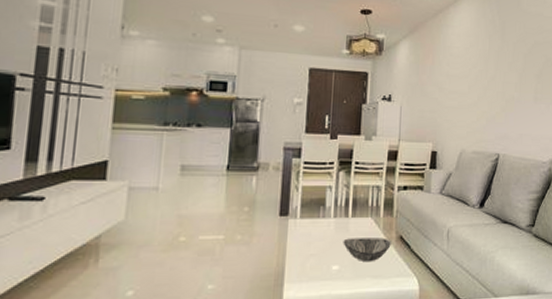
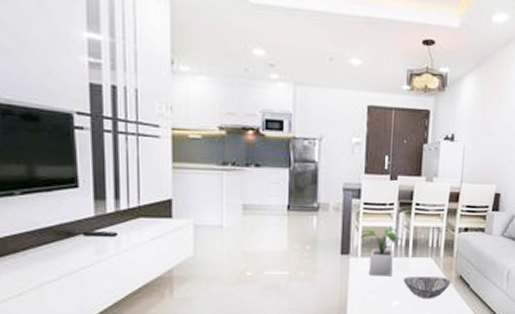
potted plant: none [299,187,343,239] -> present [360,228,403,276]

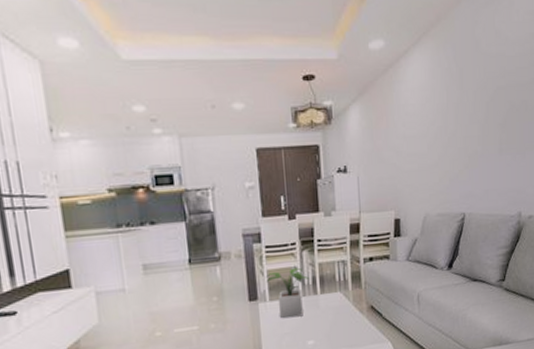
decorative bowl: present [403,277,451,299] -> none [315,309,363,334]

